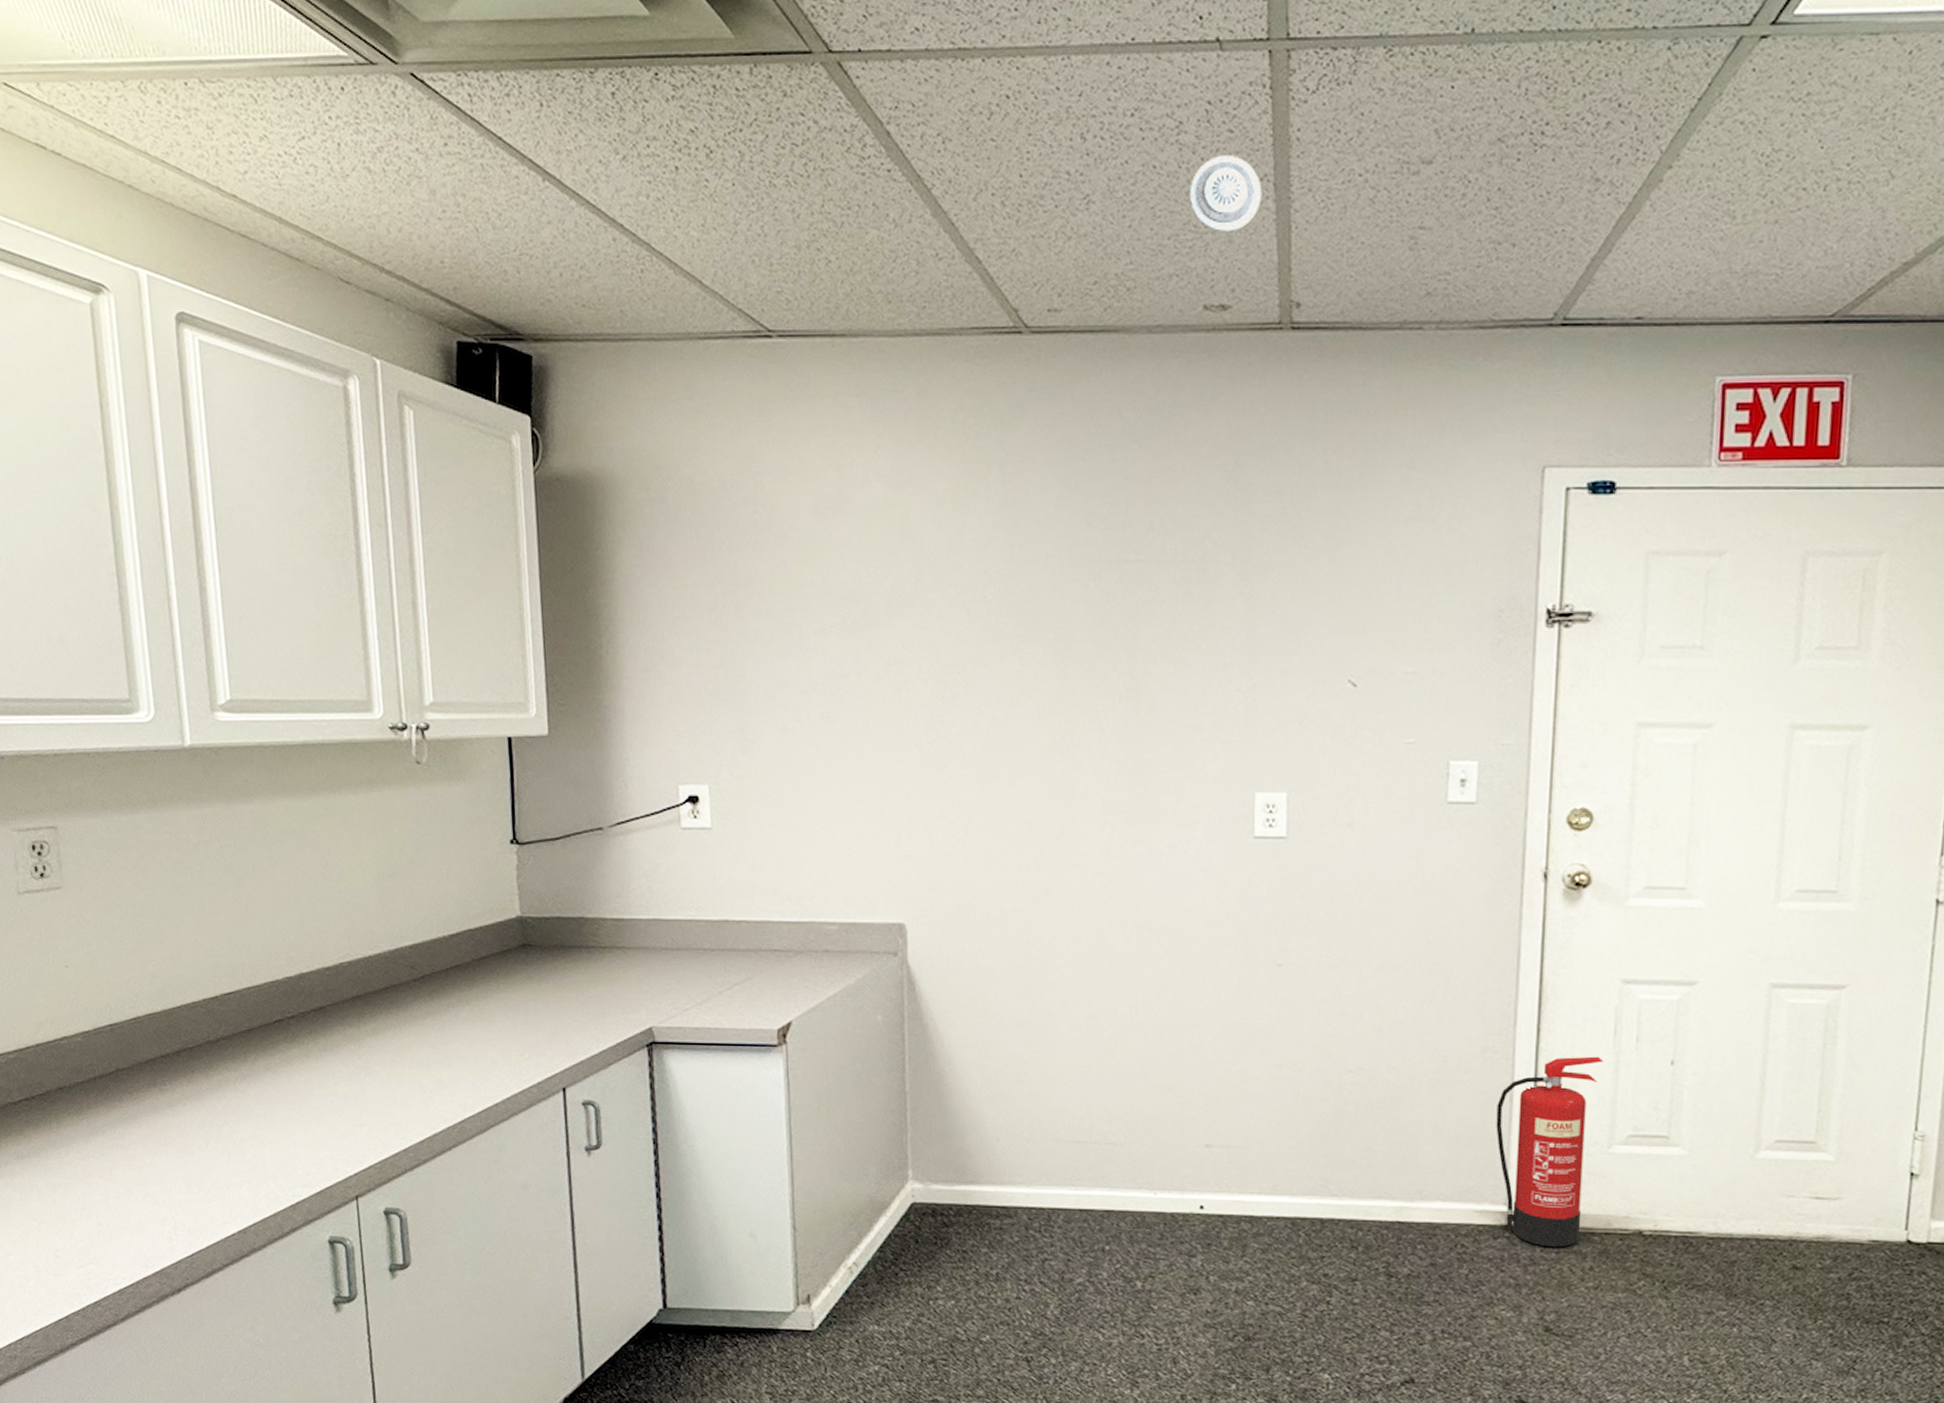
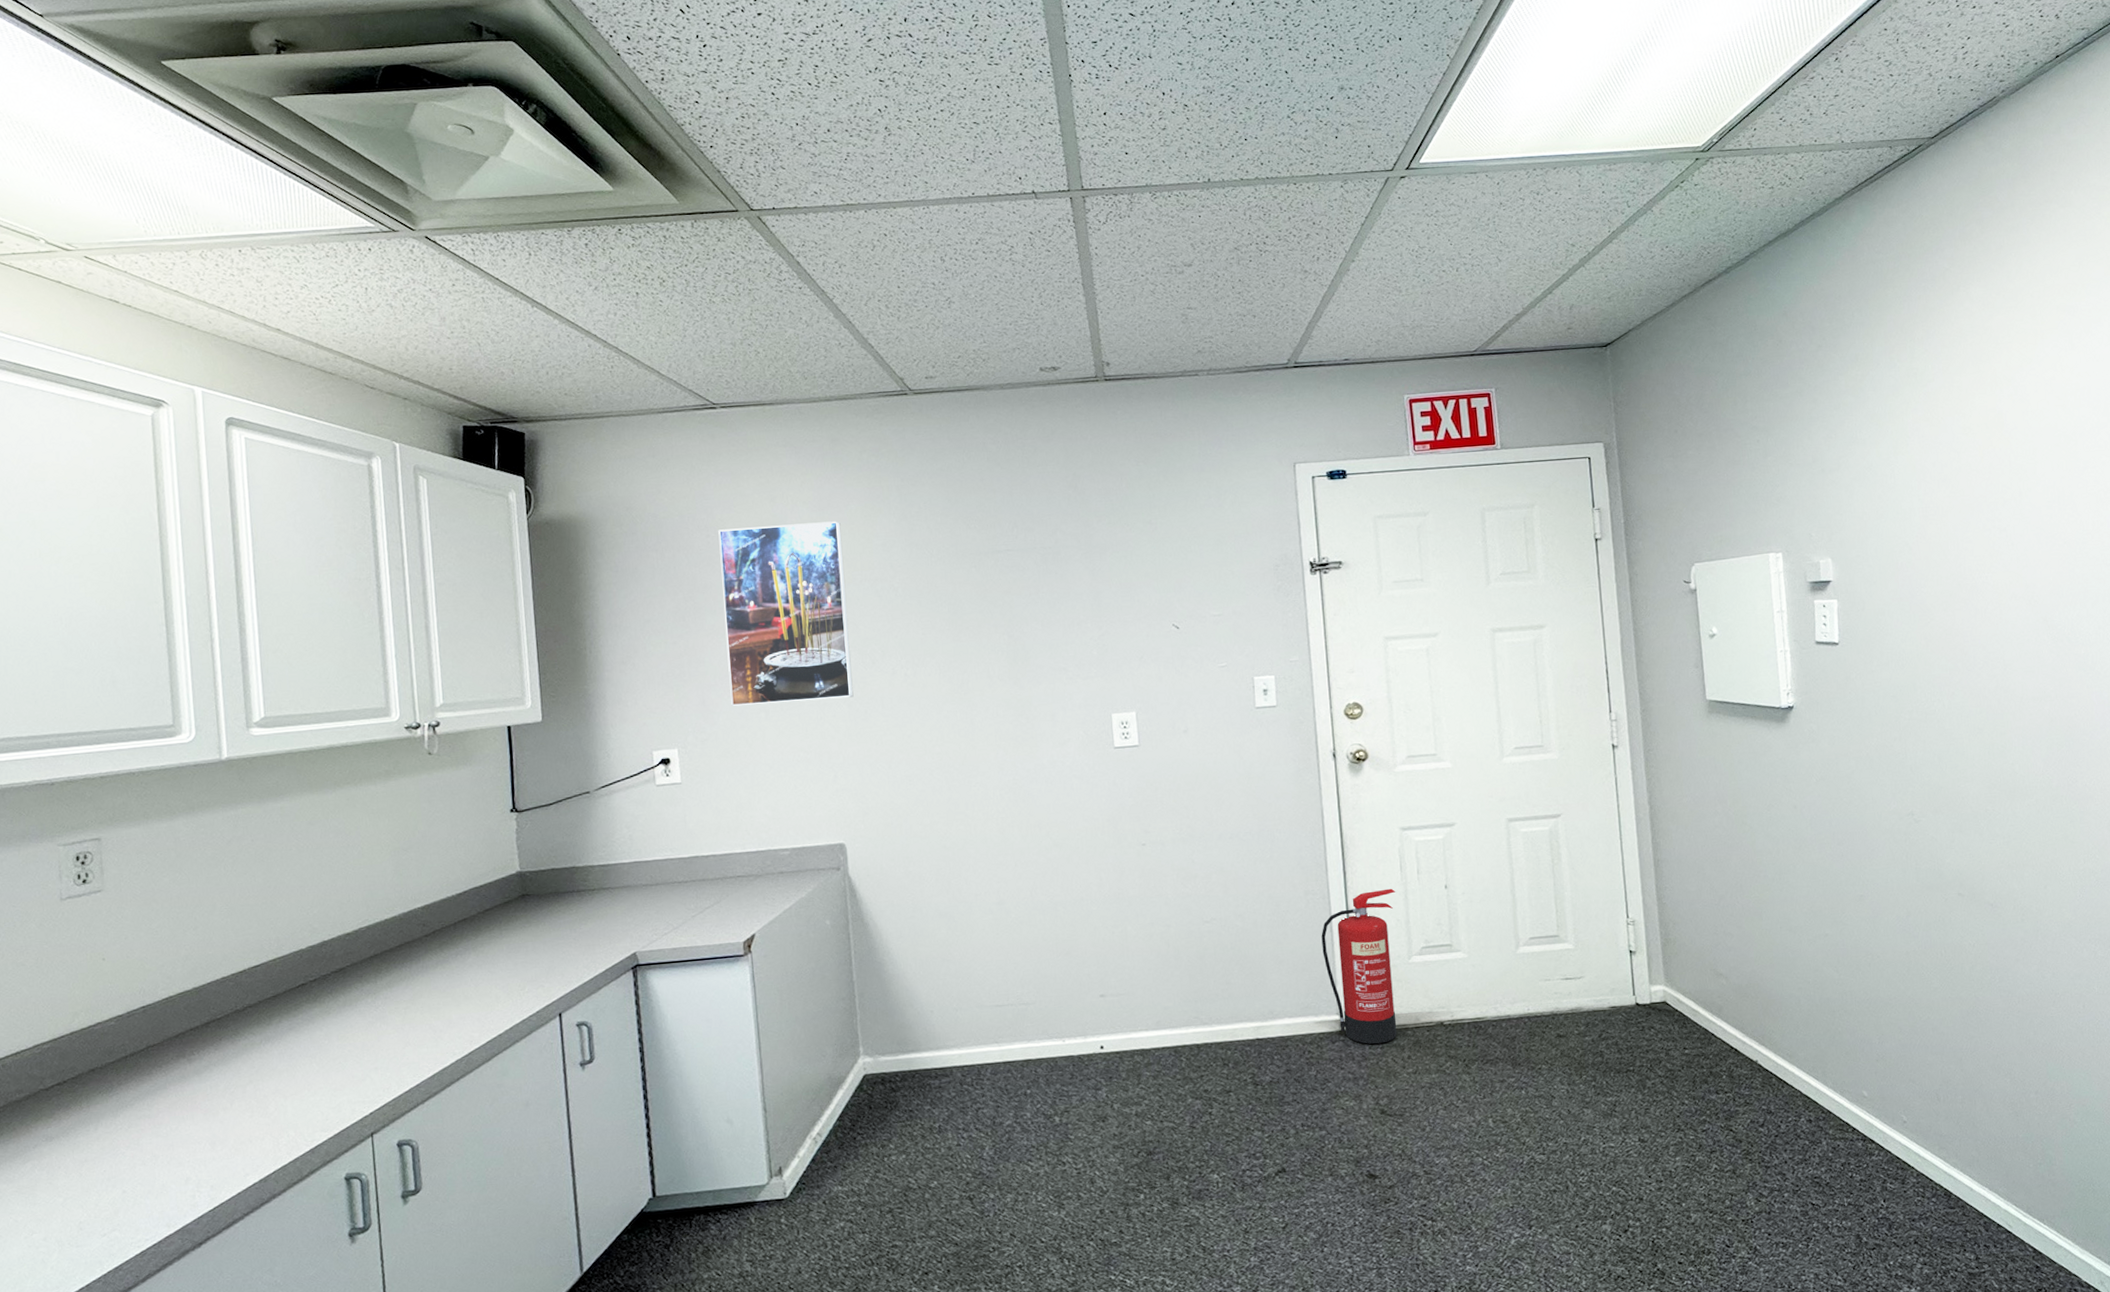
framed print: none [768,503,927,740] -> present [718,521,854,707]
smoke detector: present [1190,155,1262,233] -> none [1023,266,1075,318]

